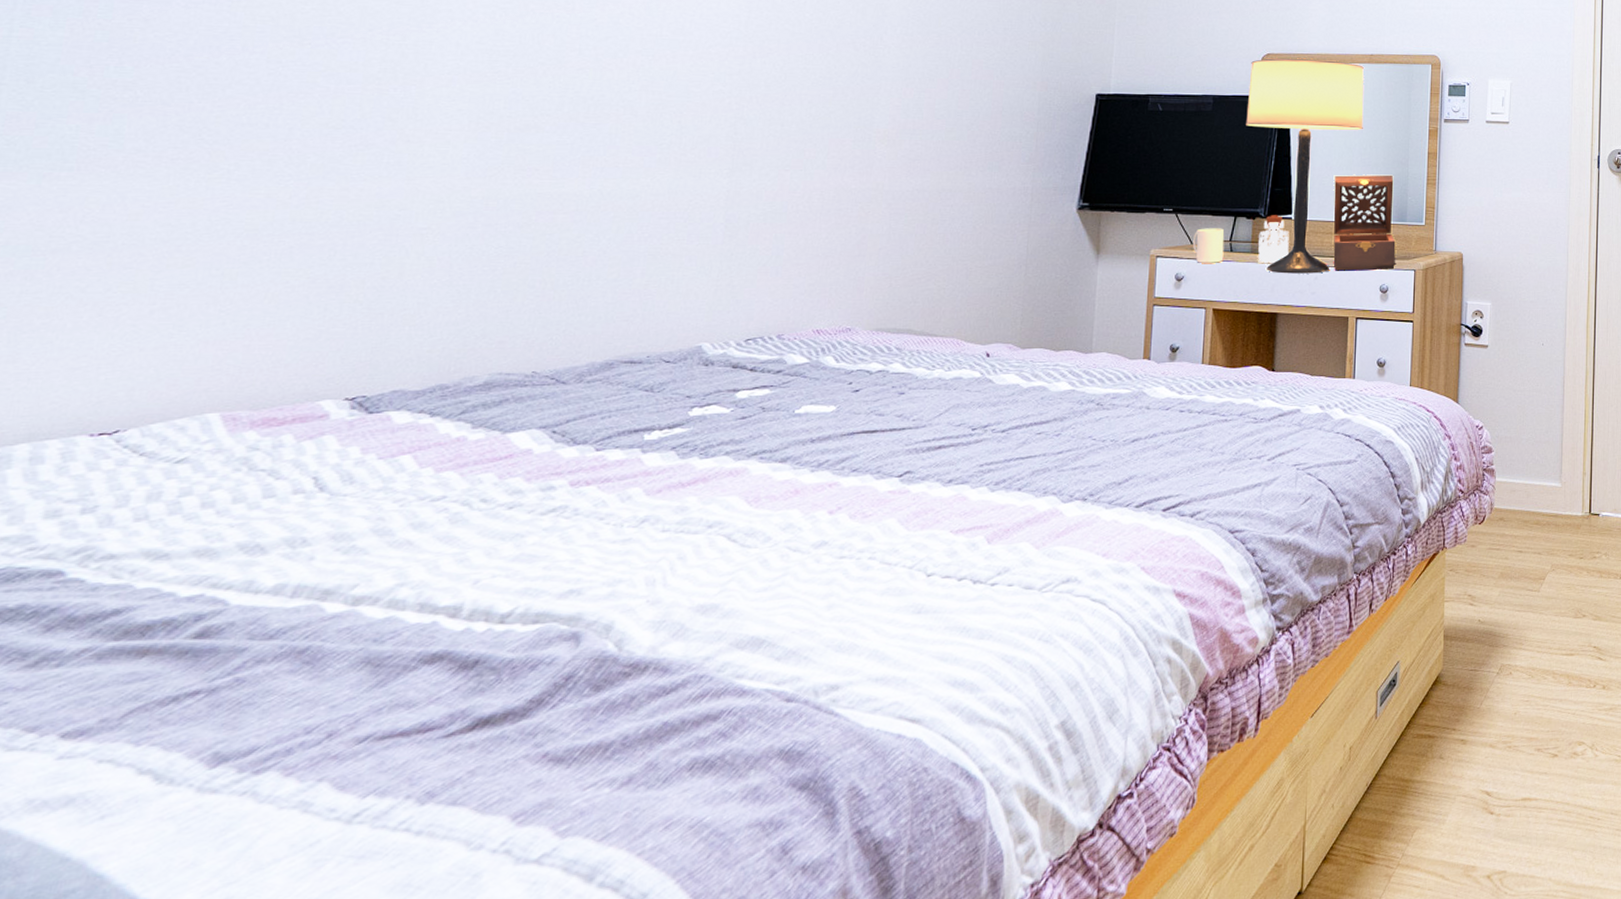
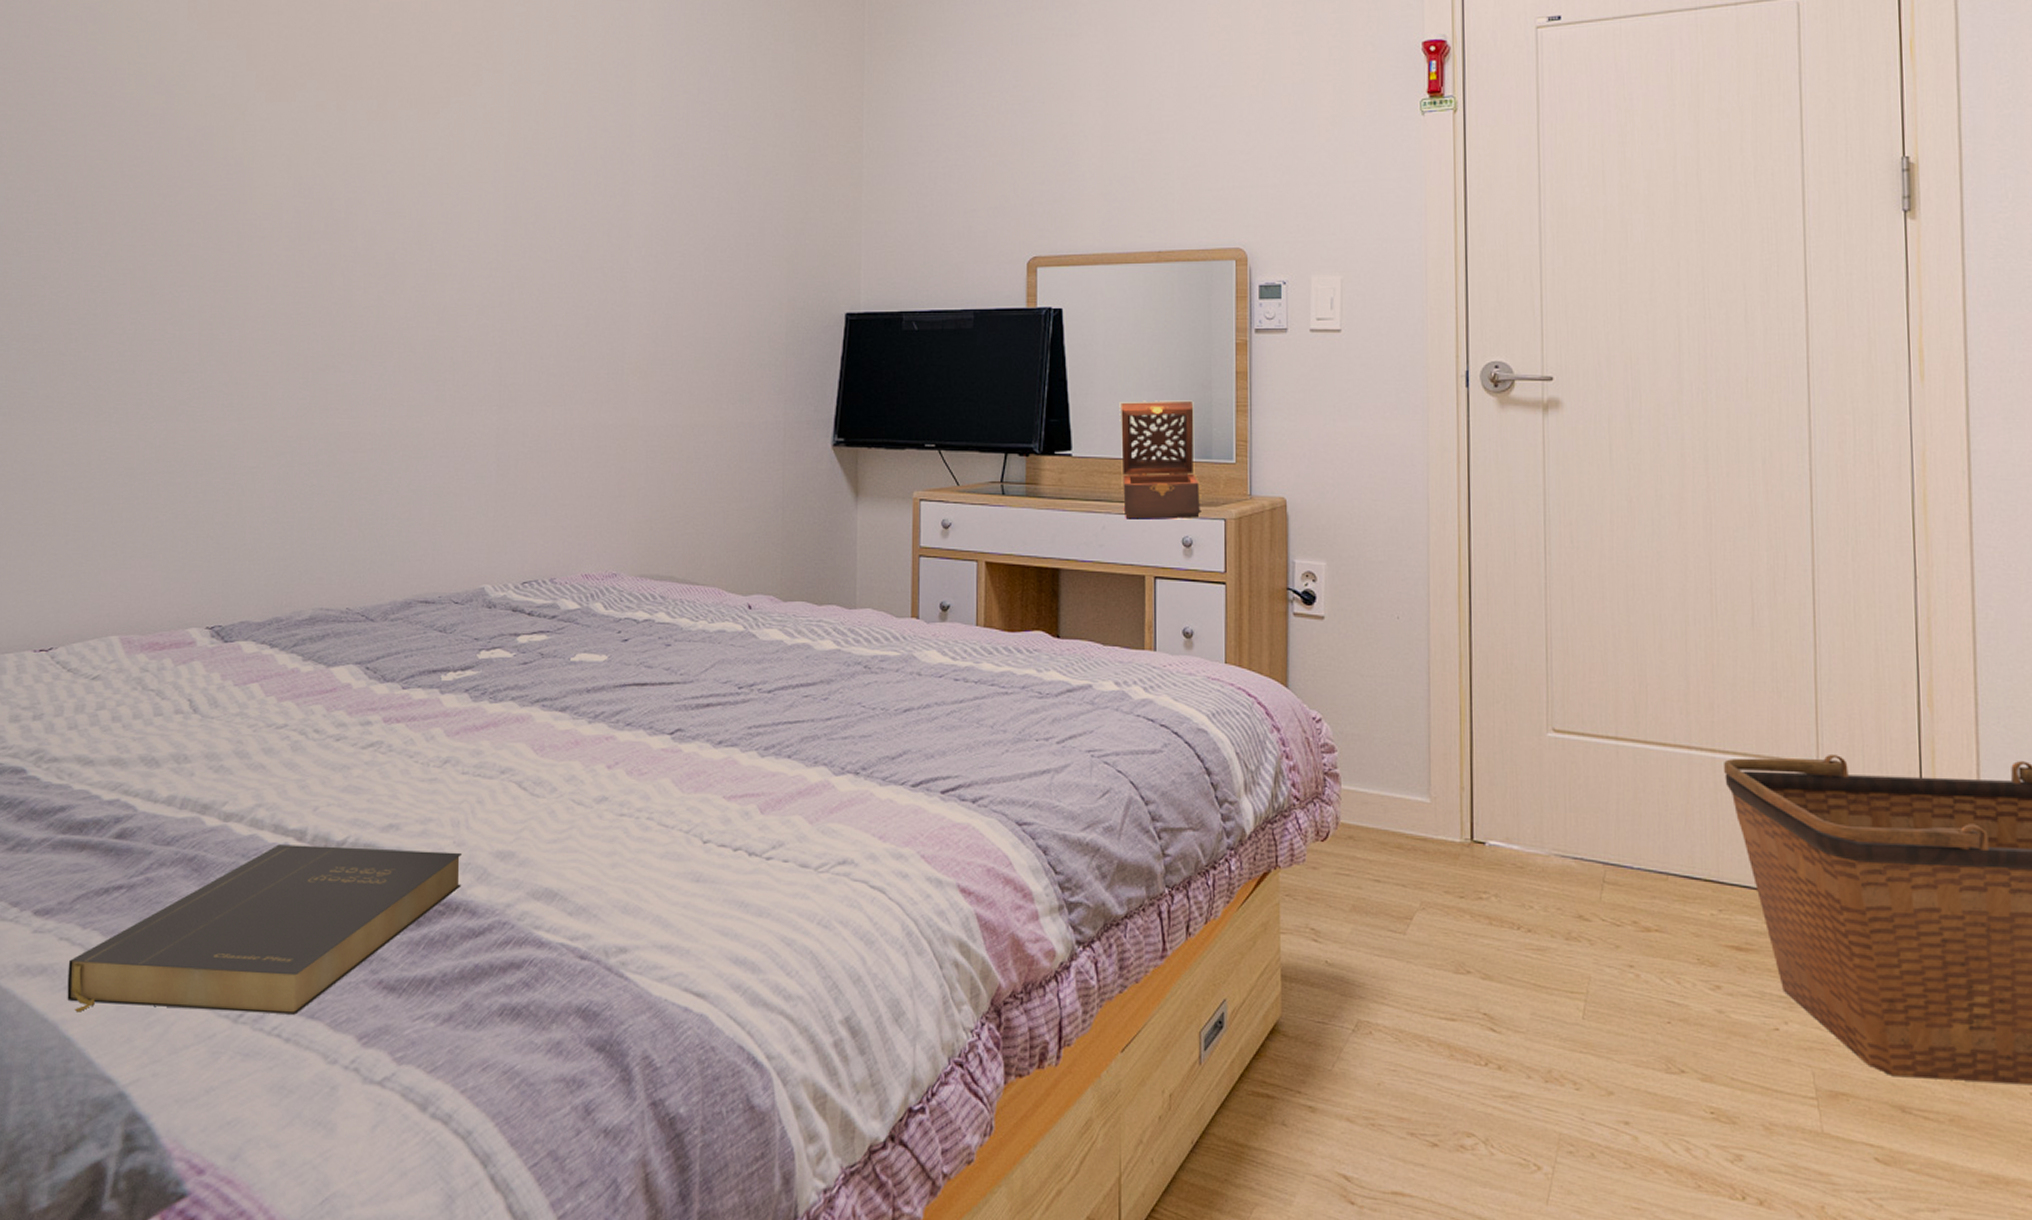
book: none [103,611,657,843] -> present [67,844,463,1015]
cup: present [1193,228,1225,263] -> none [960,467,995,508]
table lamp: present [1246,58,1364,274] -> none [1013,261,1153,522]
perfume bottle: present [1258,215,1289,264] -> none [1034,451,1070,510]

